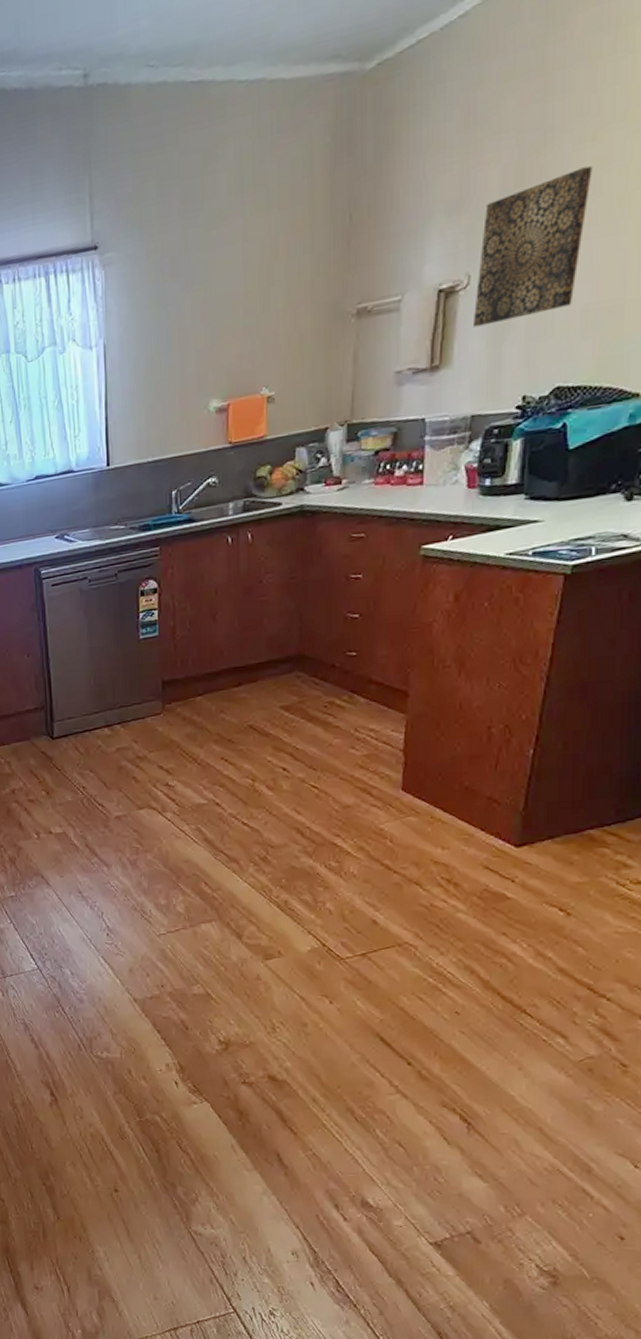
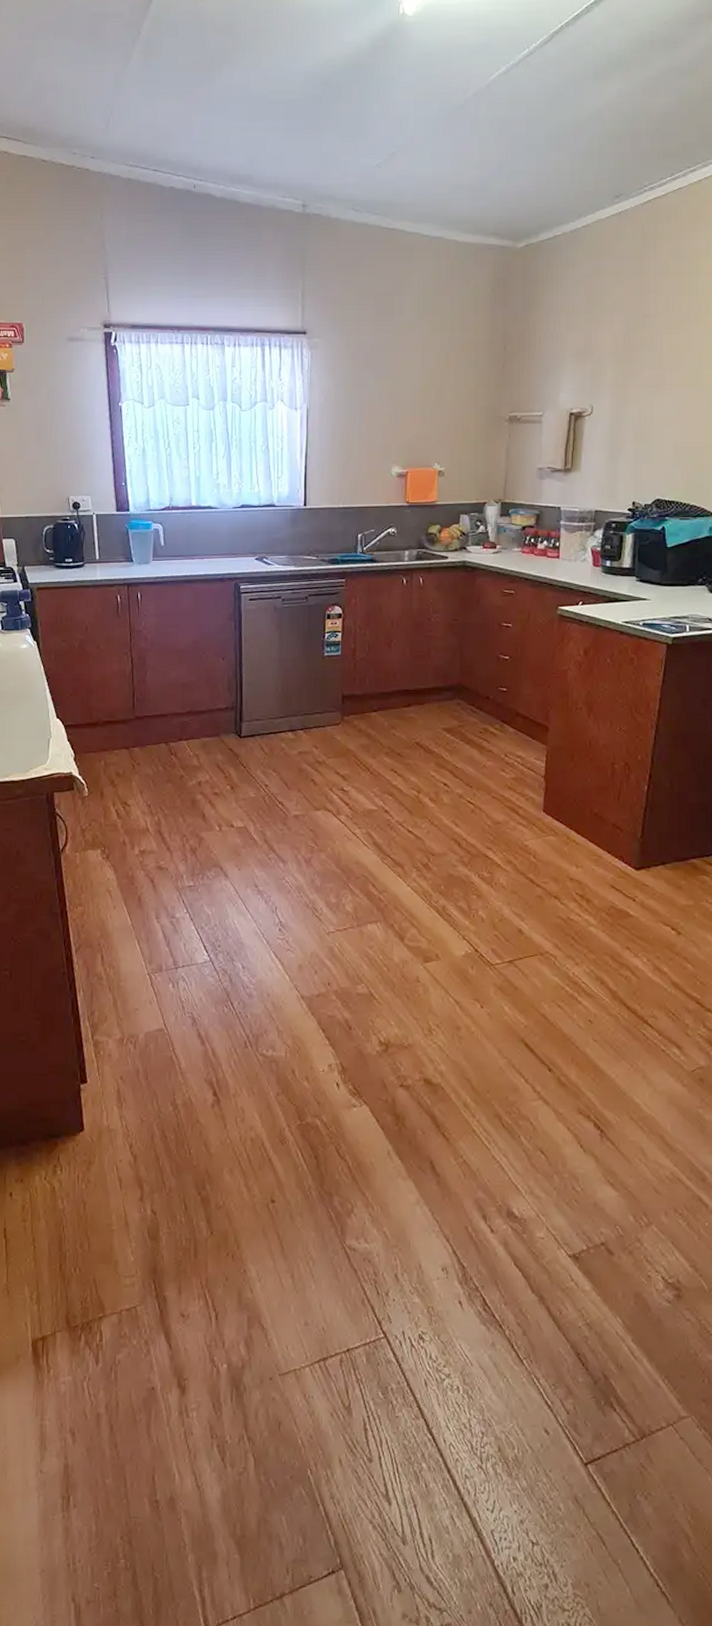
wall art: present [472,166,593,327] -> none [595,346,677,445]

